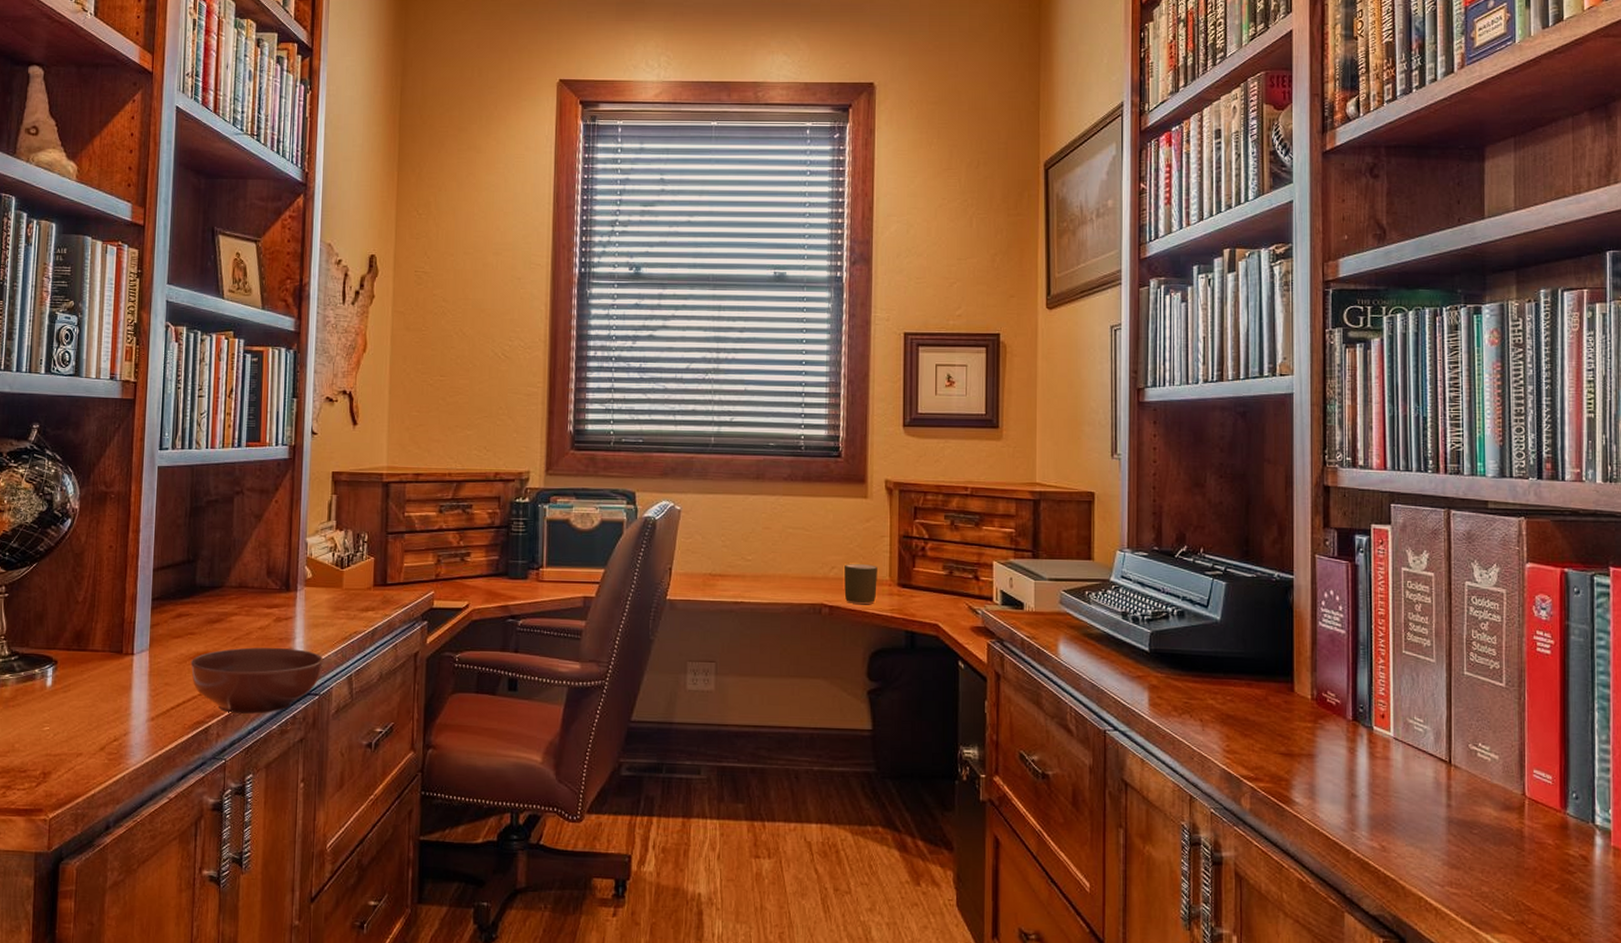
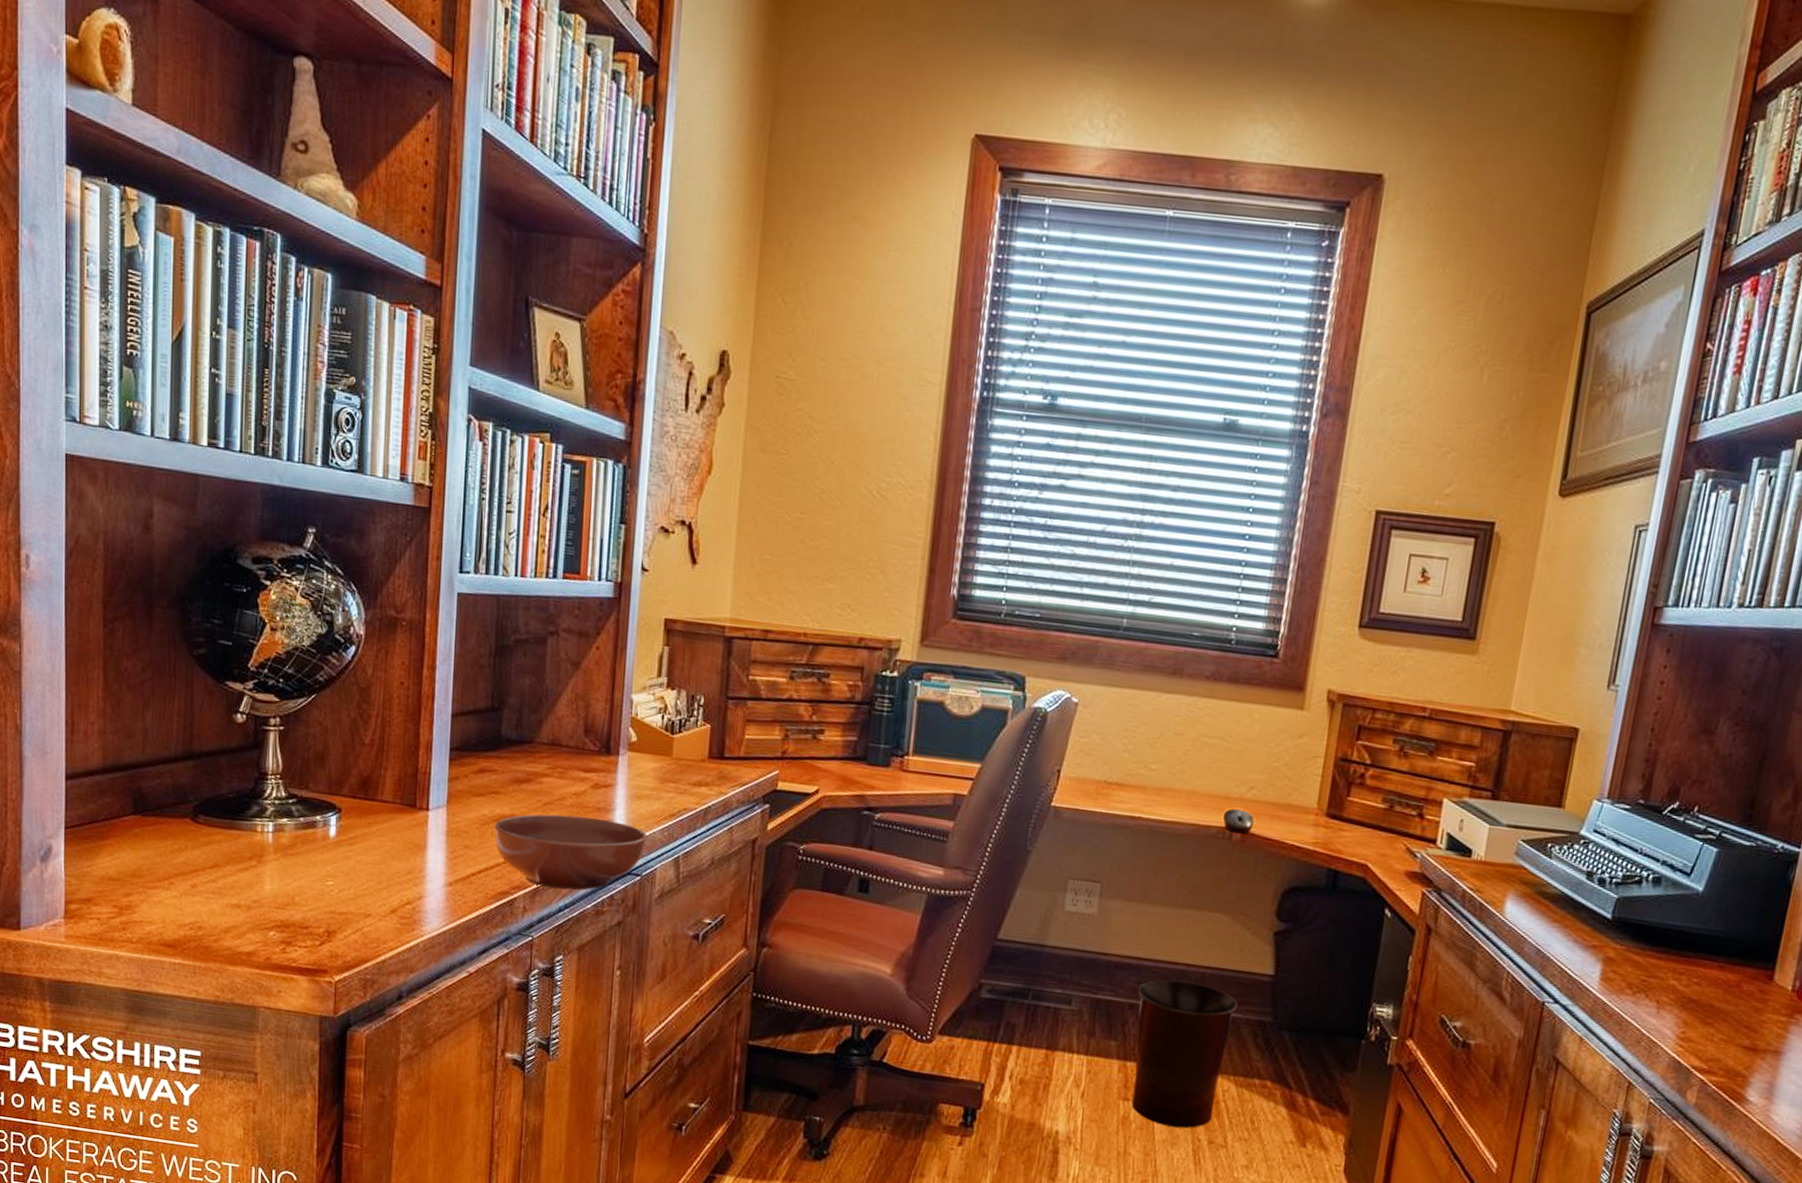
waste bin: none [756,742,844,879] -> present [1131,979,1238,1128]
computer mouse: none [811,587,839,608] -> present [1222,808,1255,834]
mug: present [844,564,877,605] -> none [1261,785,1305,835]

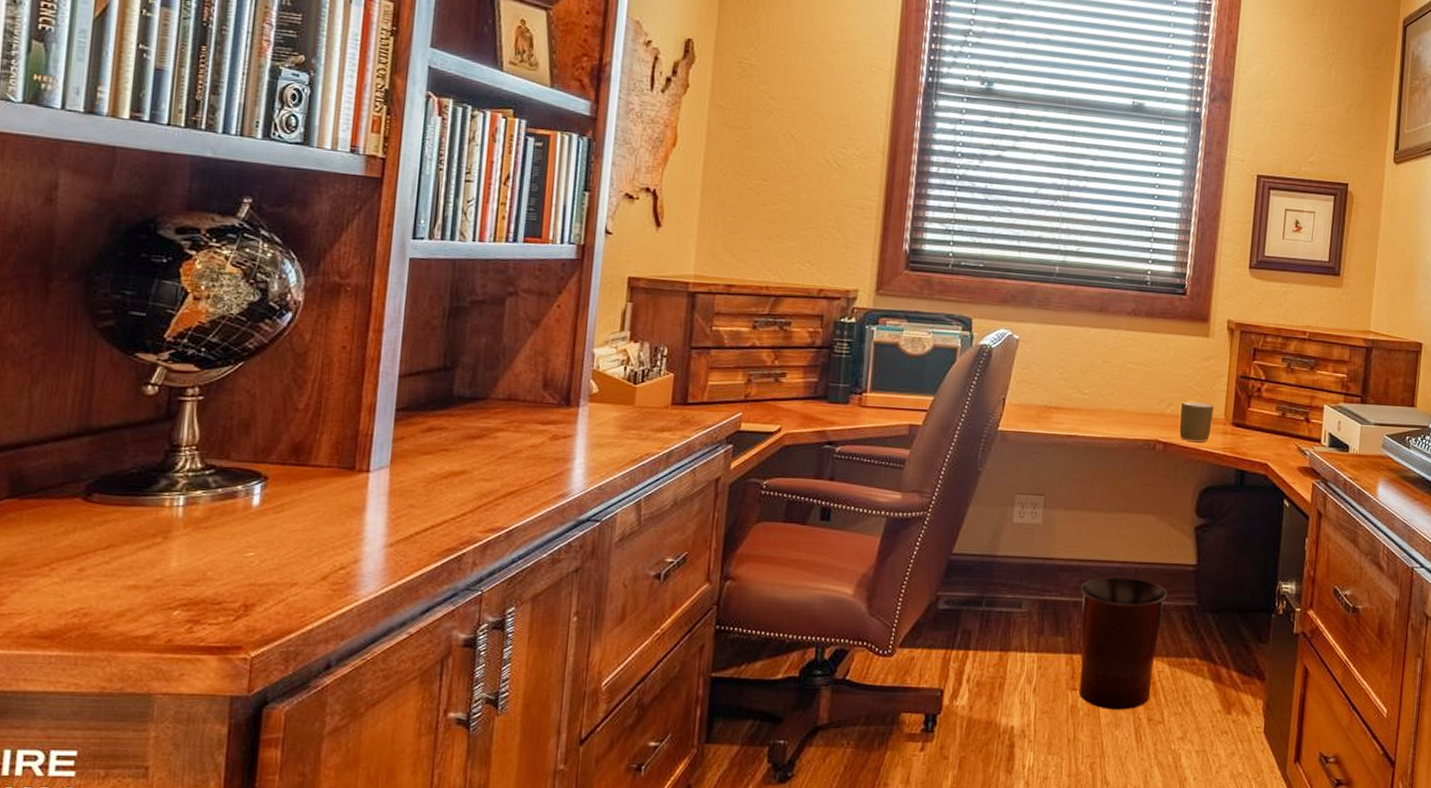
bowl: present [494,814,648,891] -> none [442,467,608,541]
computer mouse: present [1222,808,1255,834] -> none [1146,423,1174,445]
mug: none [1261,785,1305,835] -> present [1179,401,1214,443]

